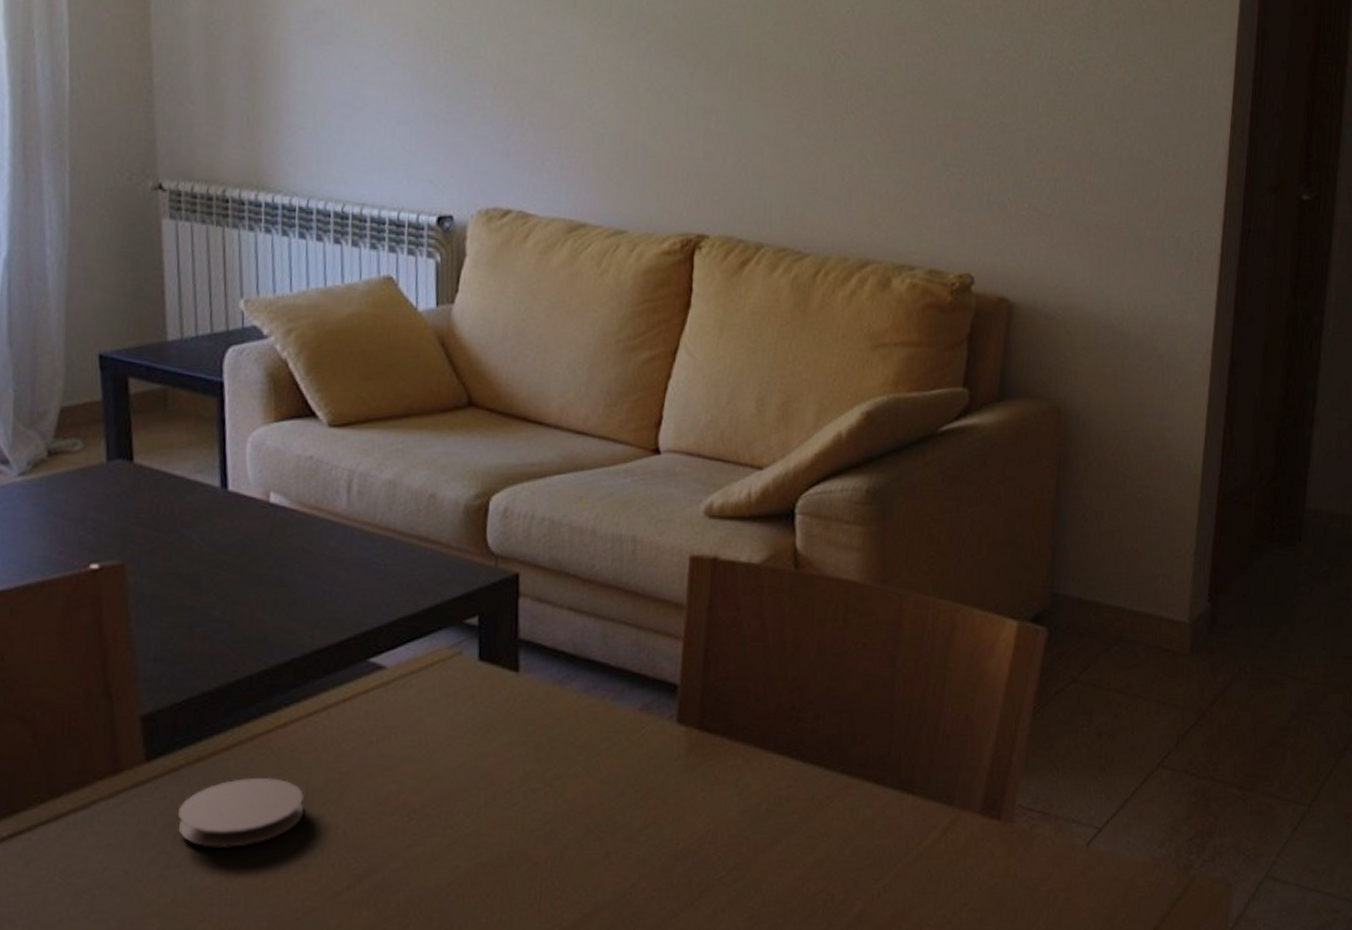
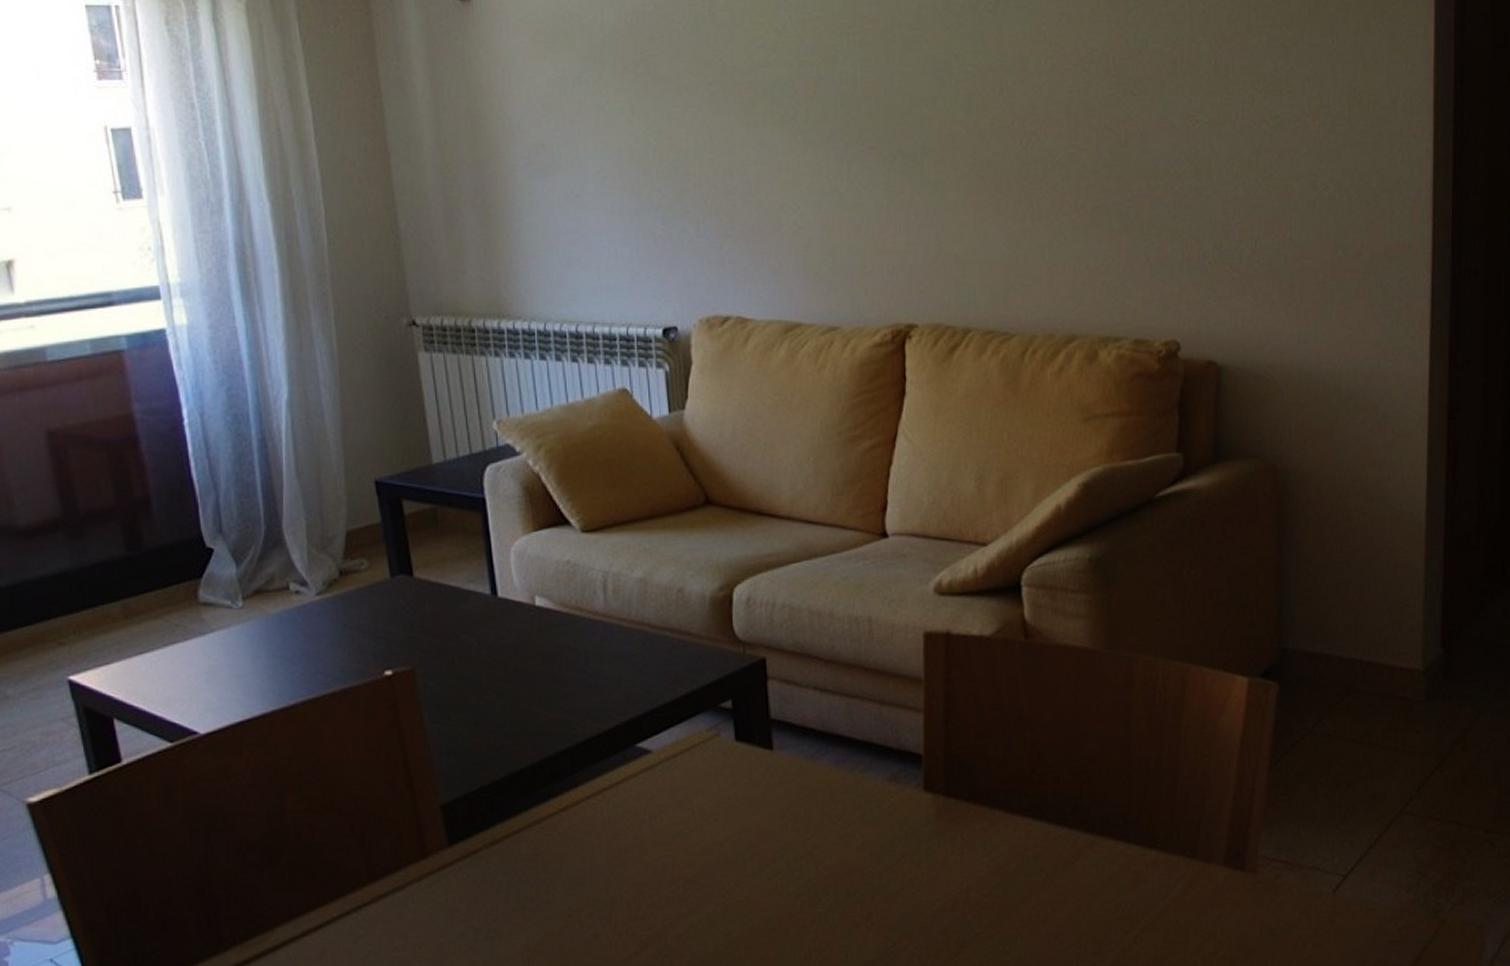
coaster: present [178,777,304,848] -> none [481,855,591,921]

